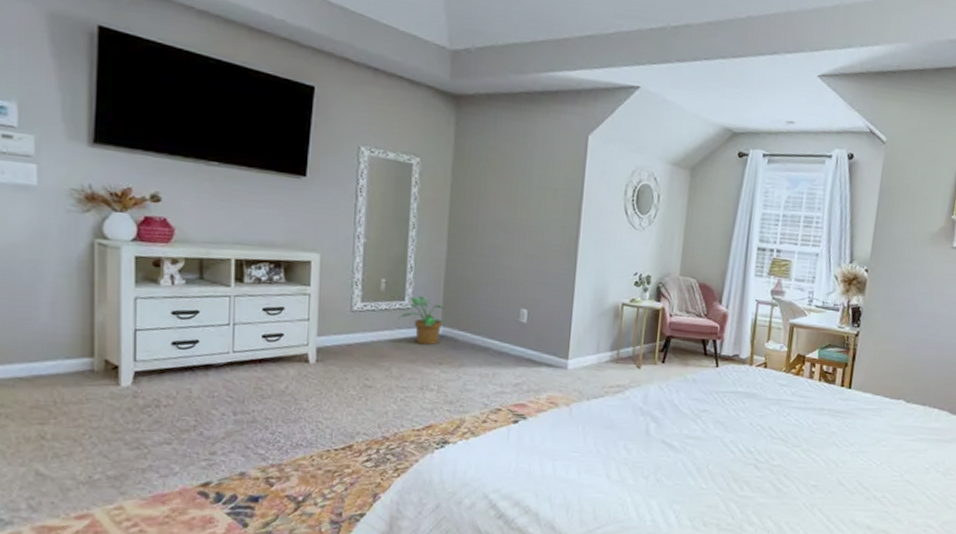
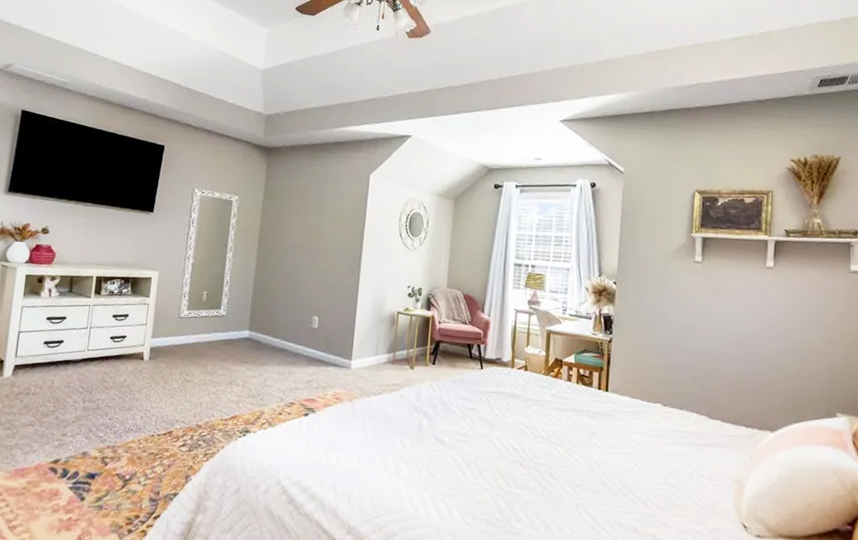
potted plant: present [398,296,447,345] -> none [215,305,253,346]

